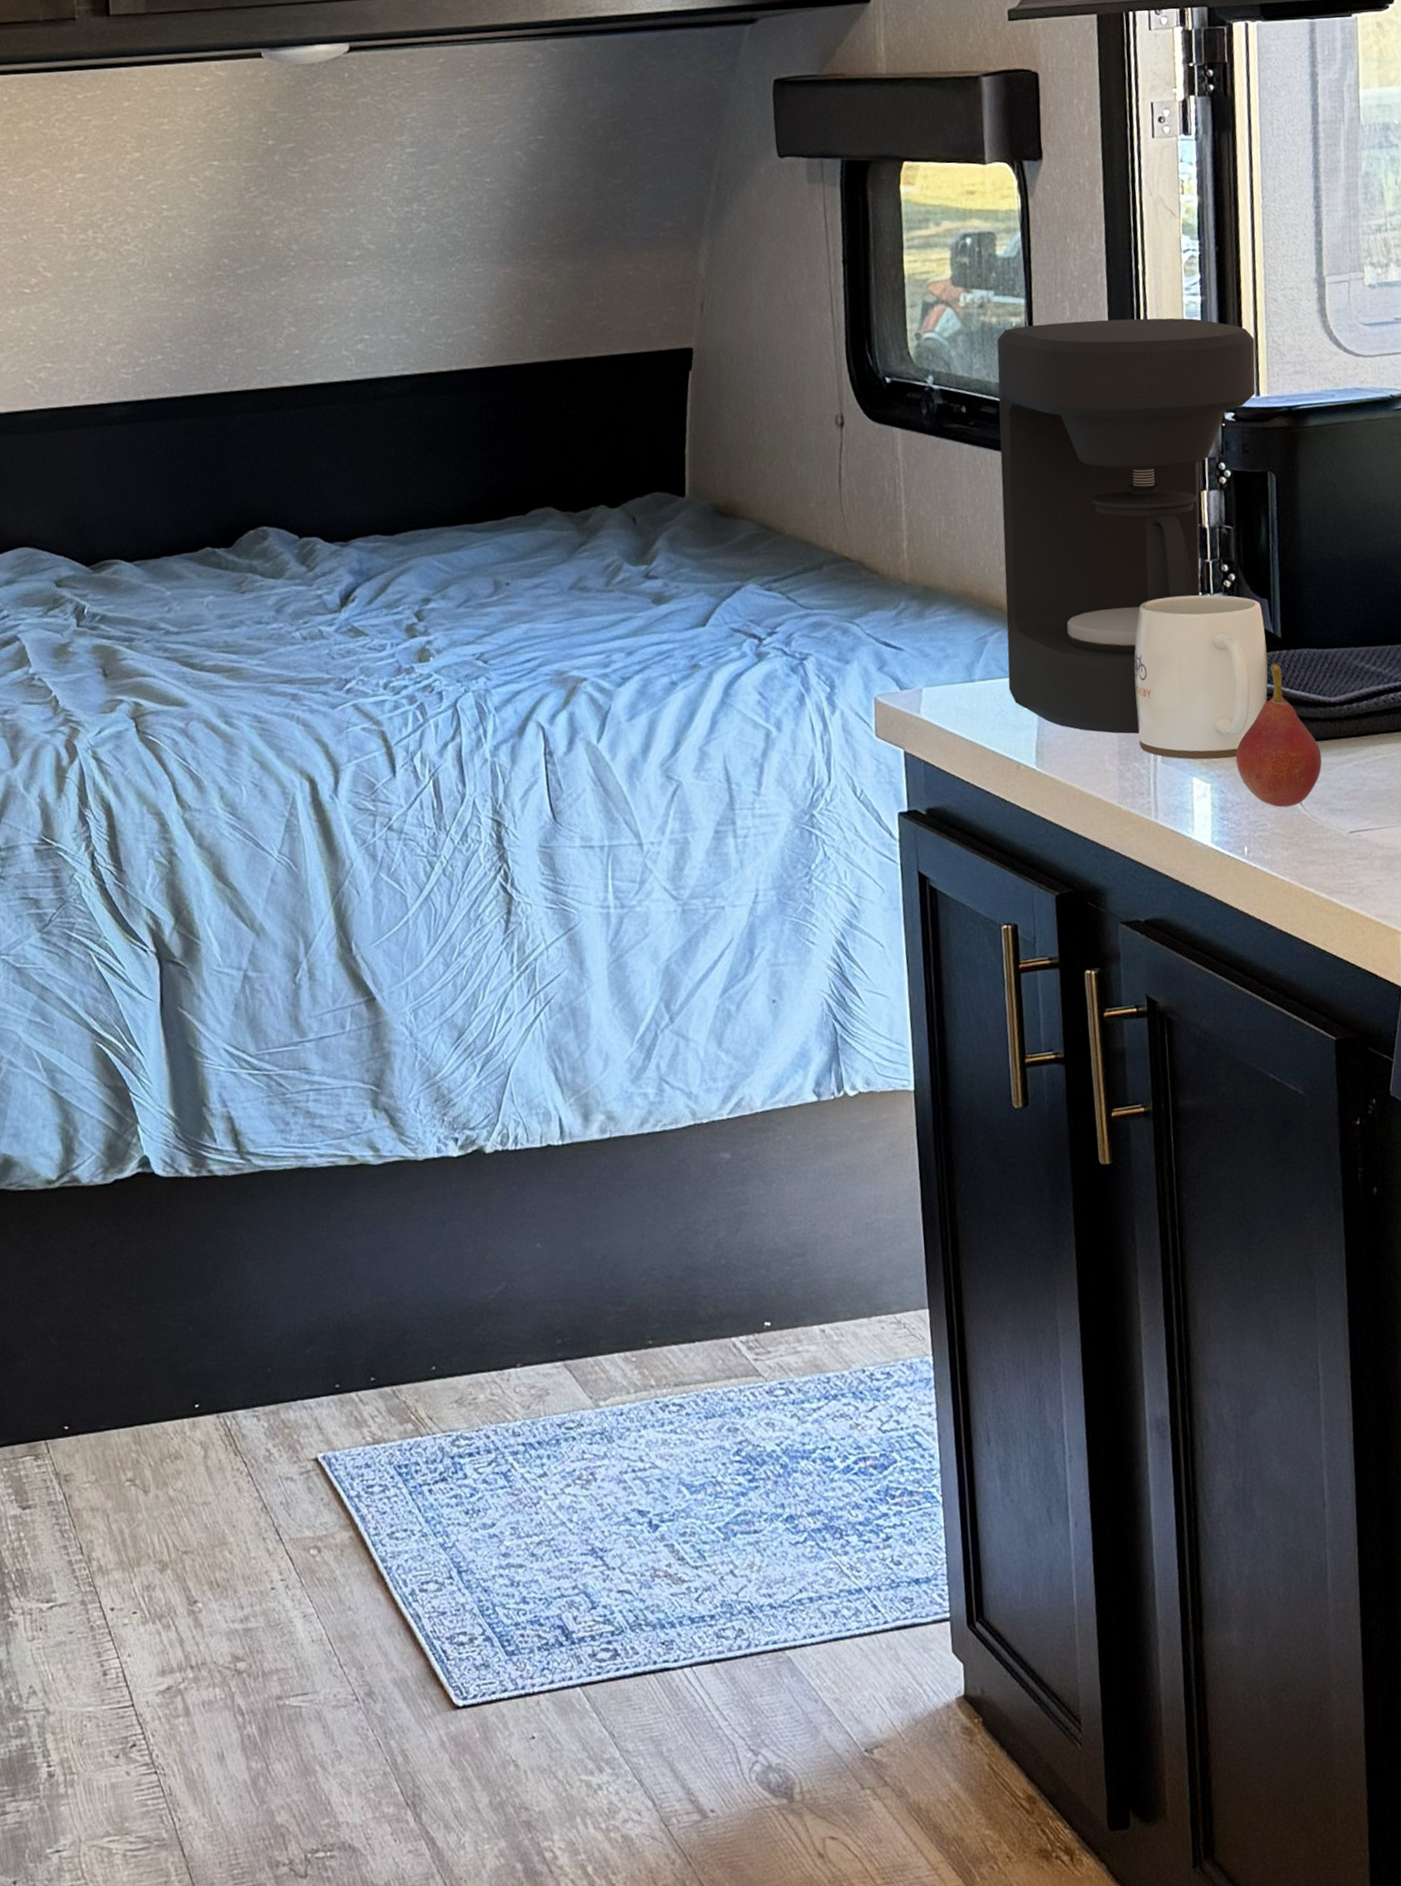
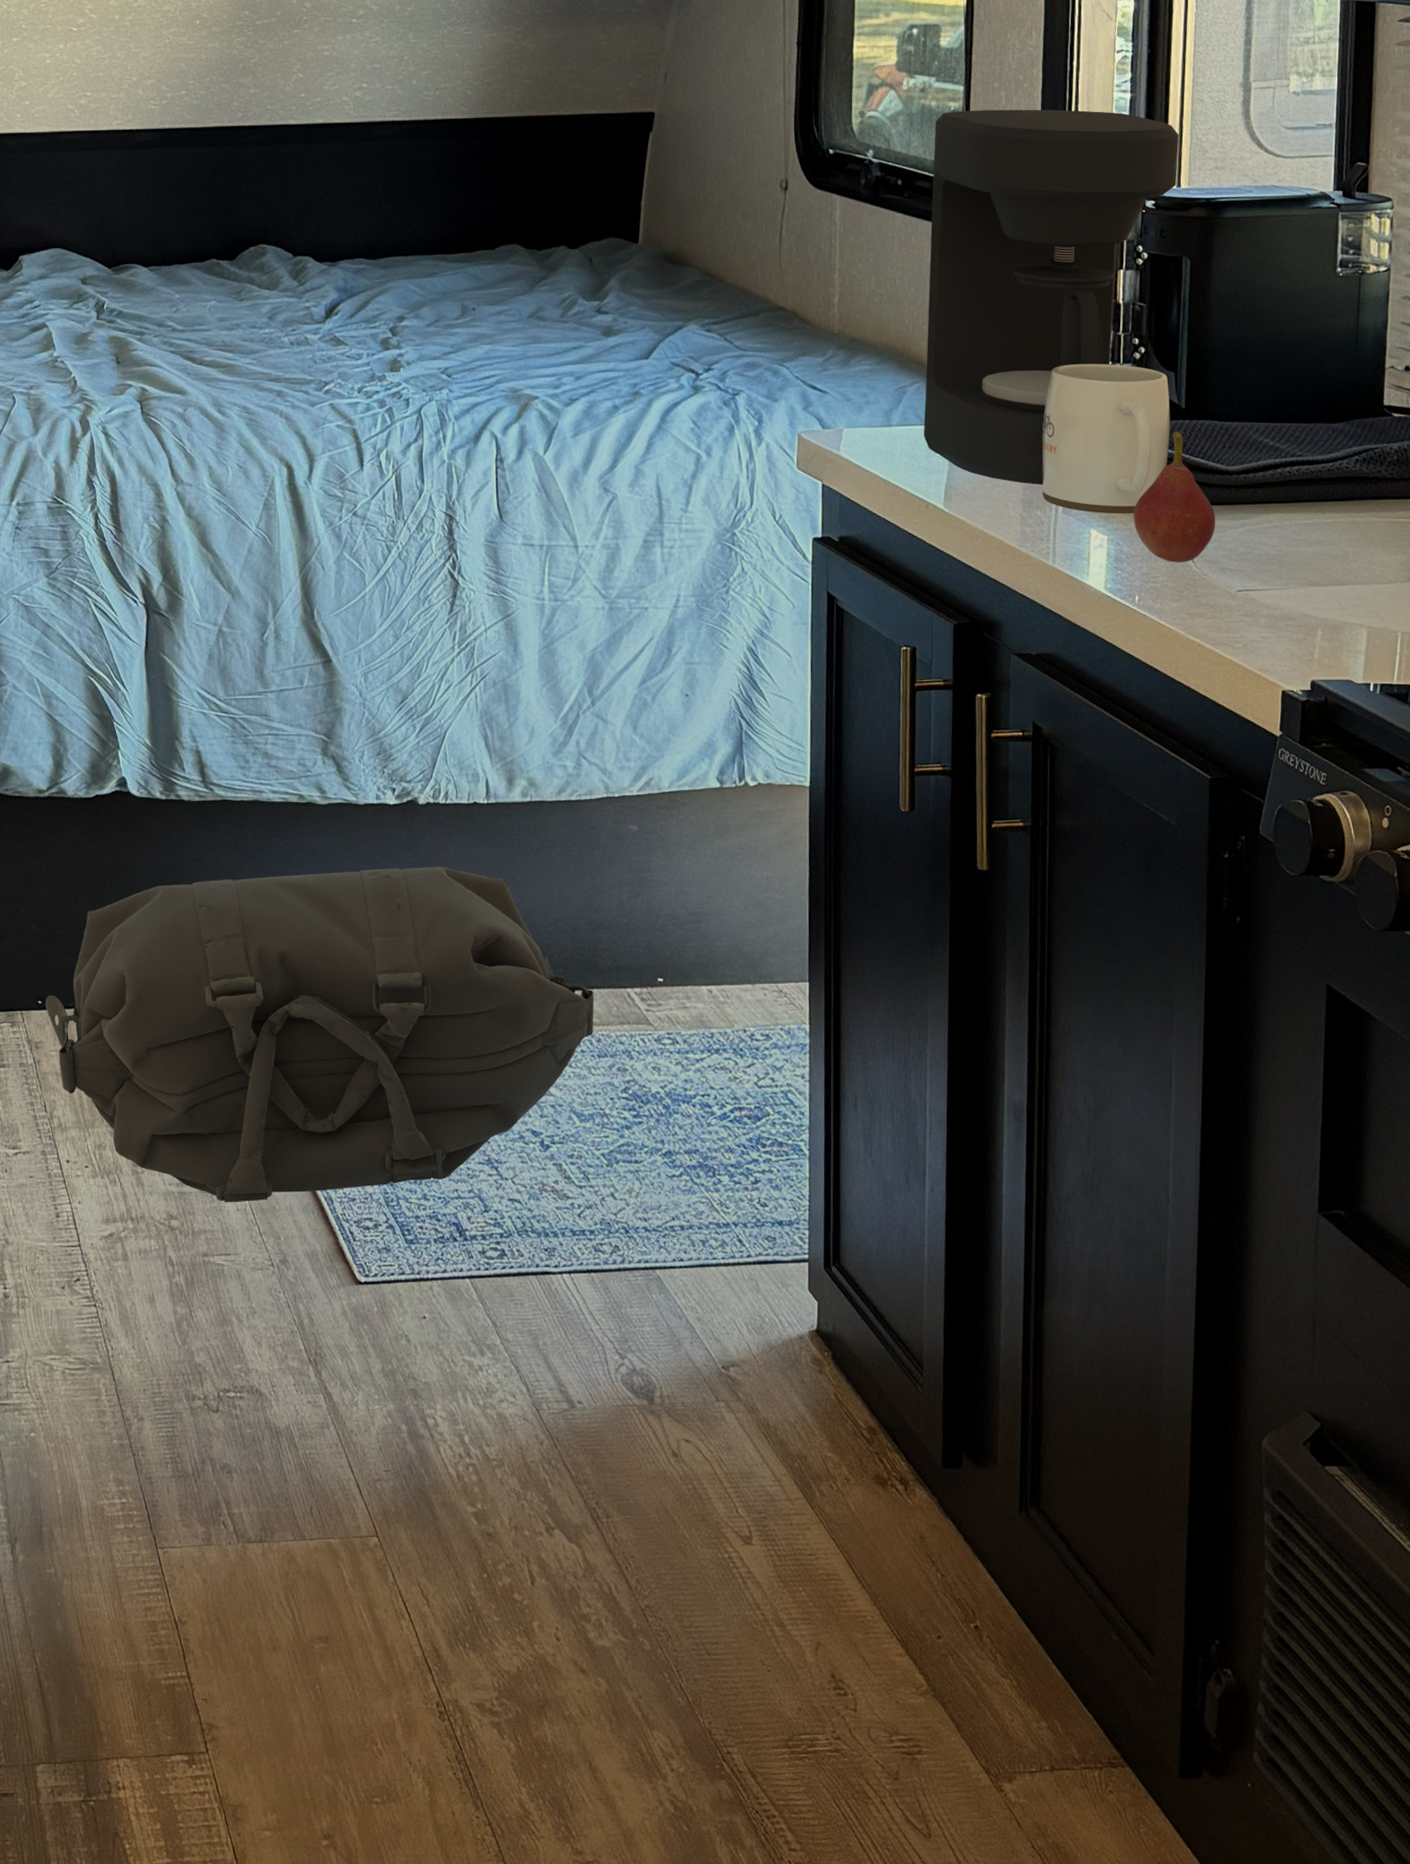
duffel bag: none [73,1221,698,1635] -> present [46,866,594,1203]

